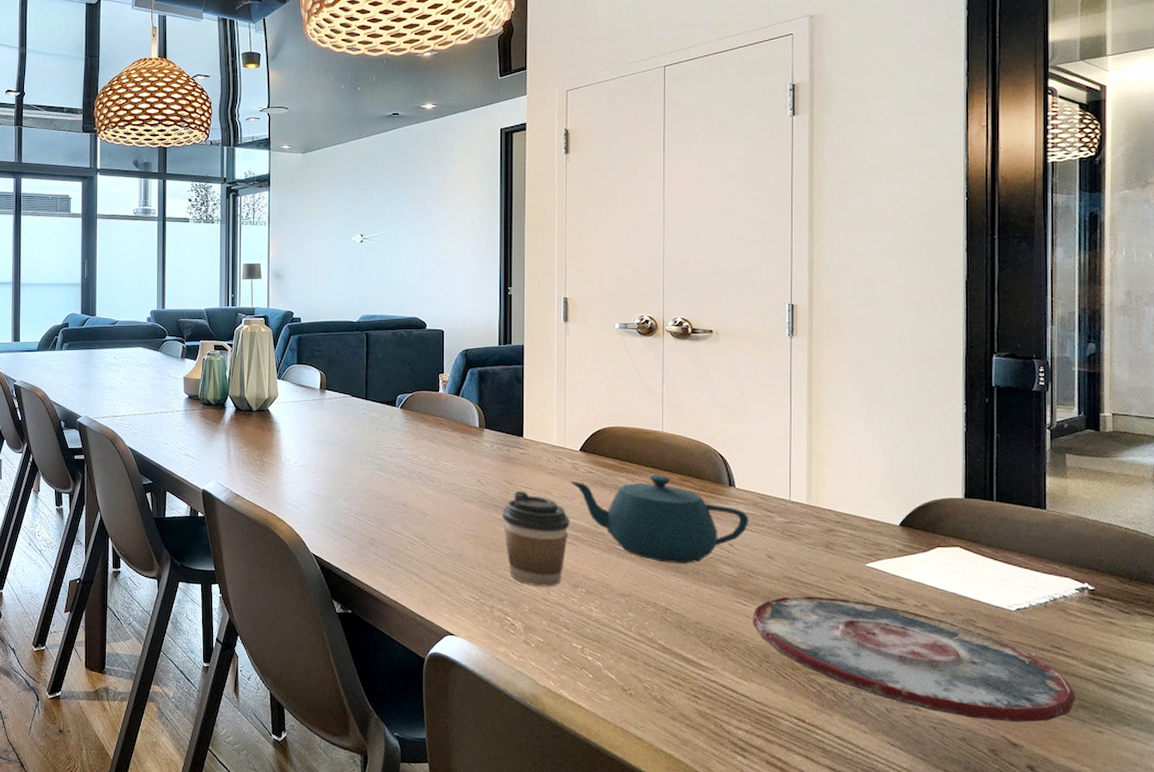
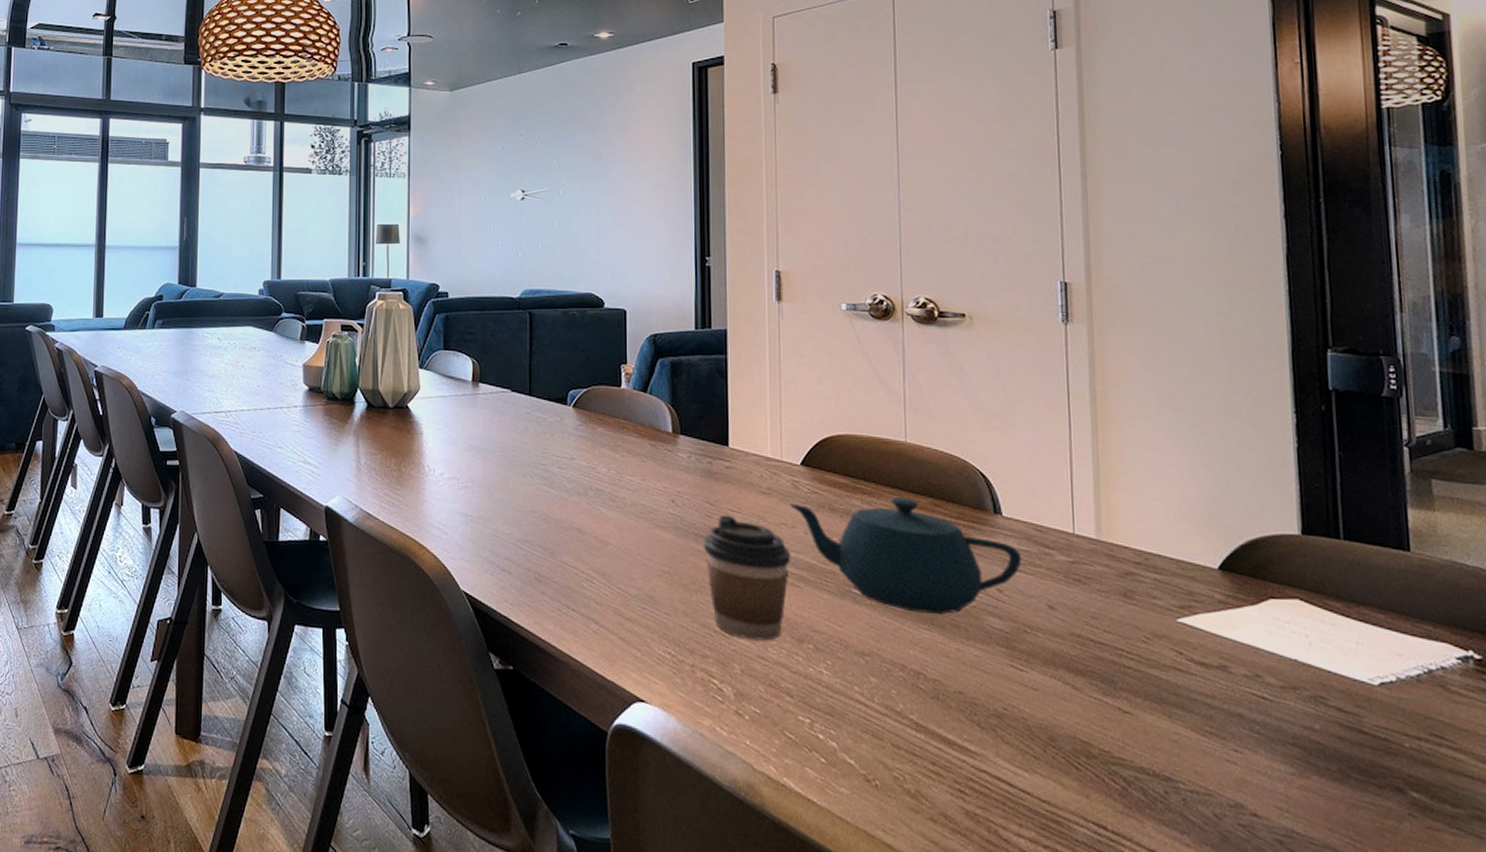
plate: present [753,596,1075,723] -> none [1032,659,1468,838]

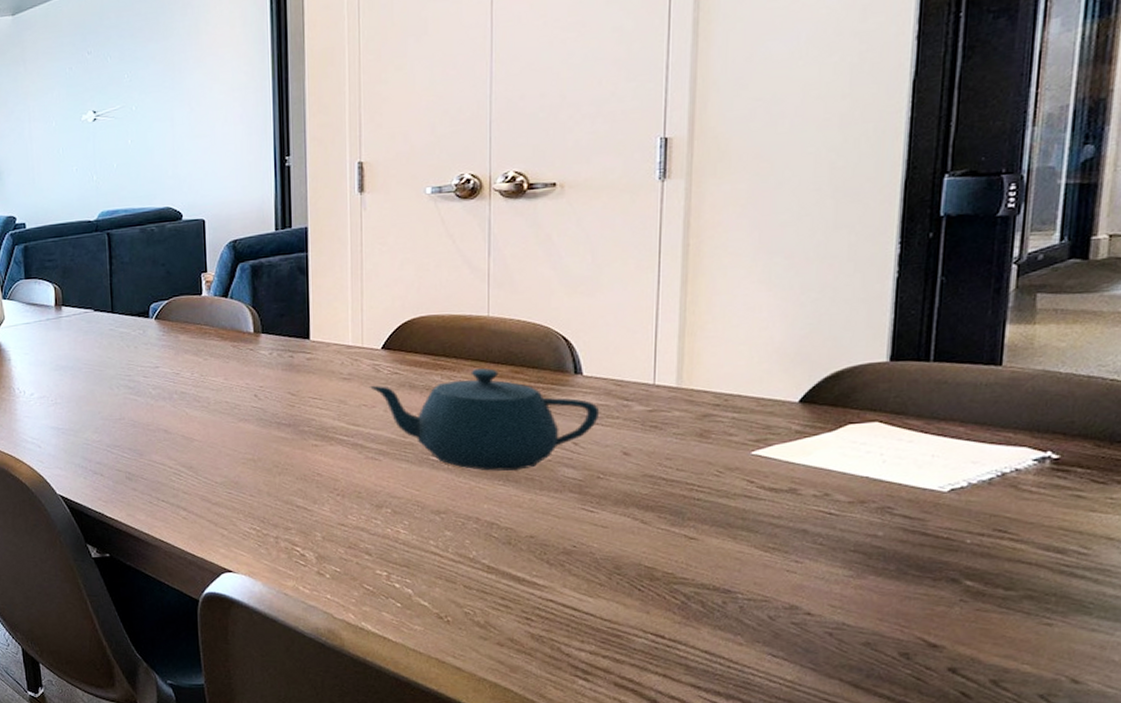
coffee cup: present [704,514,791,641] -> none [286,402,371,511]

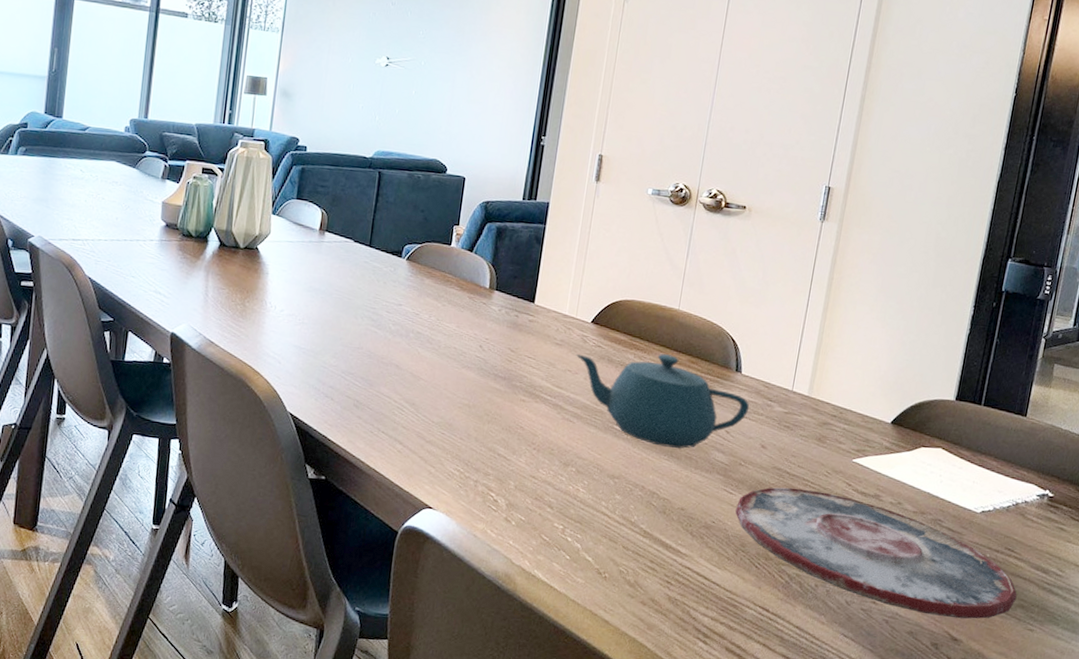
plate: none [601,494,1021,621] -> present [735,487,1017,619]

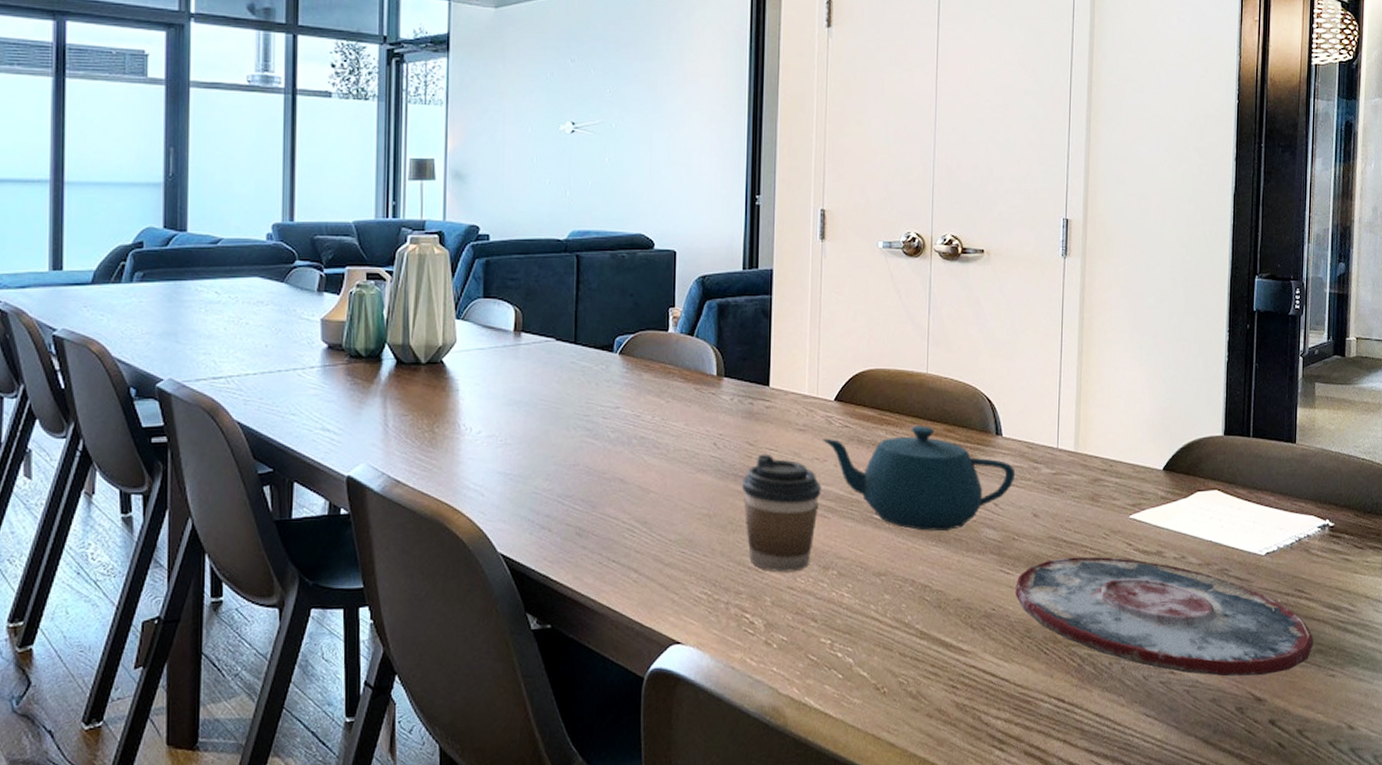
coffee cup: none [499,360,571,464] -> present [742,453,822,572]

